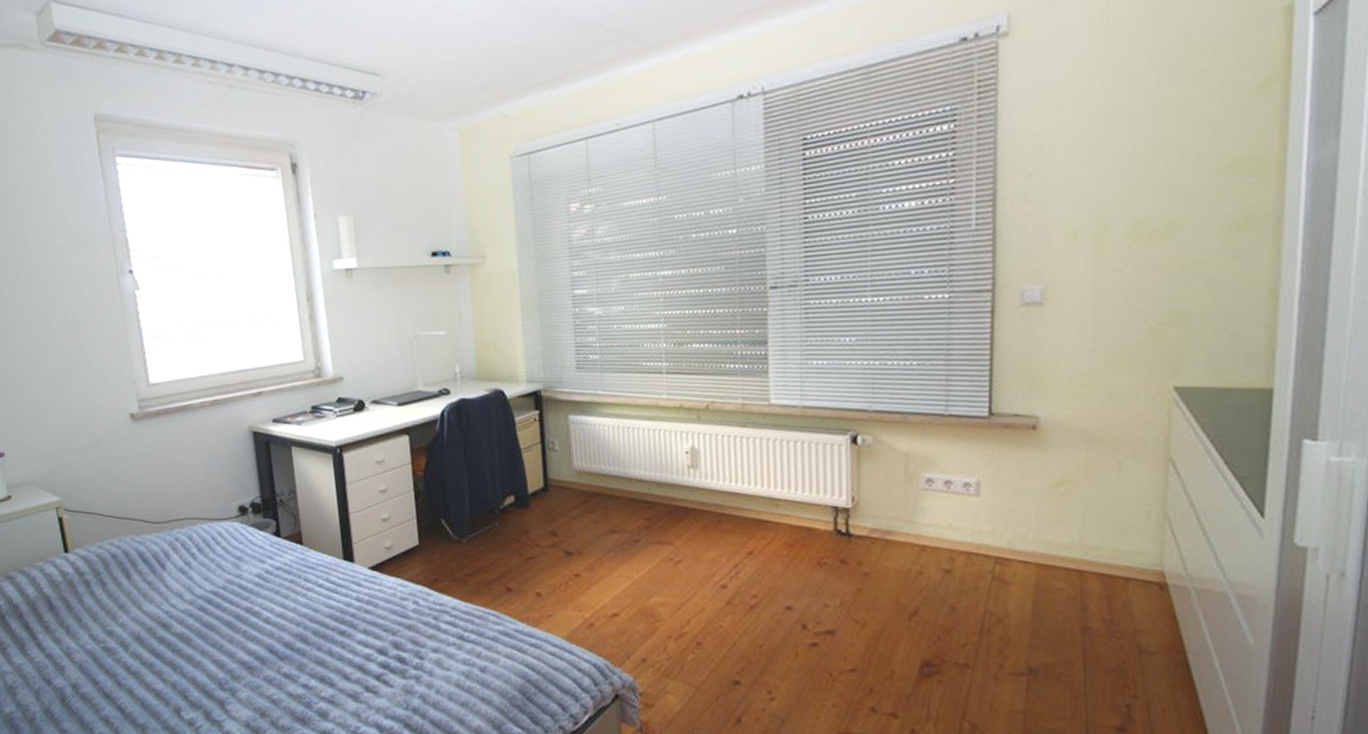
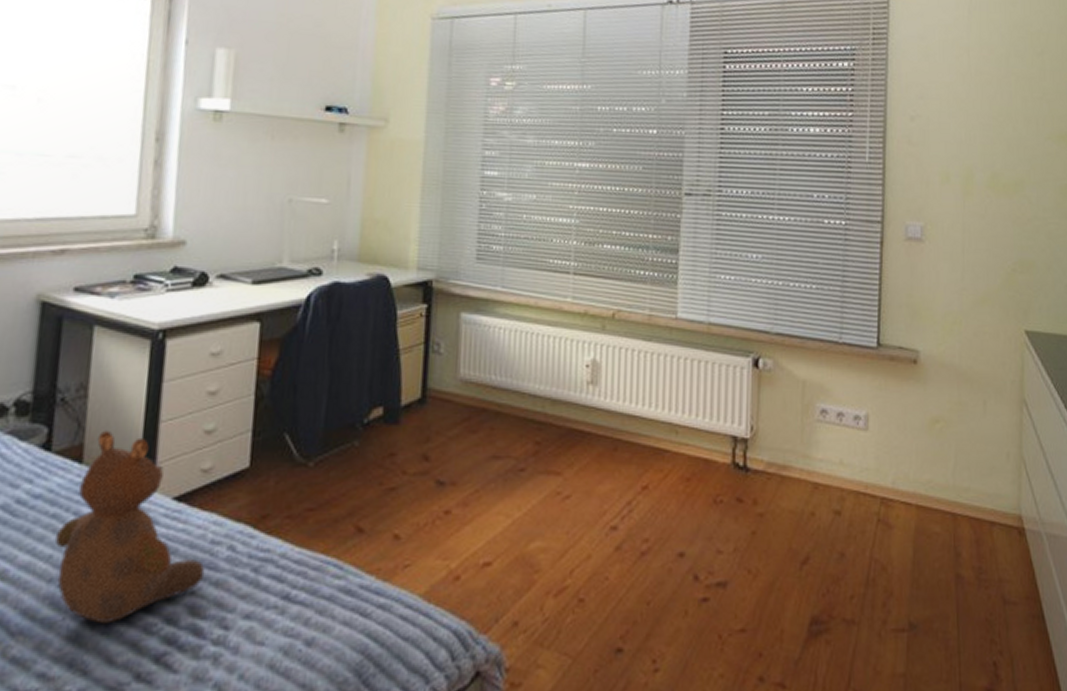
teddy bear: none [295,521,400,654] -> present [54,430,205,625]

